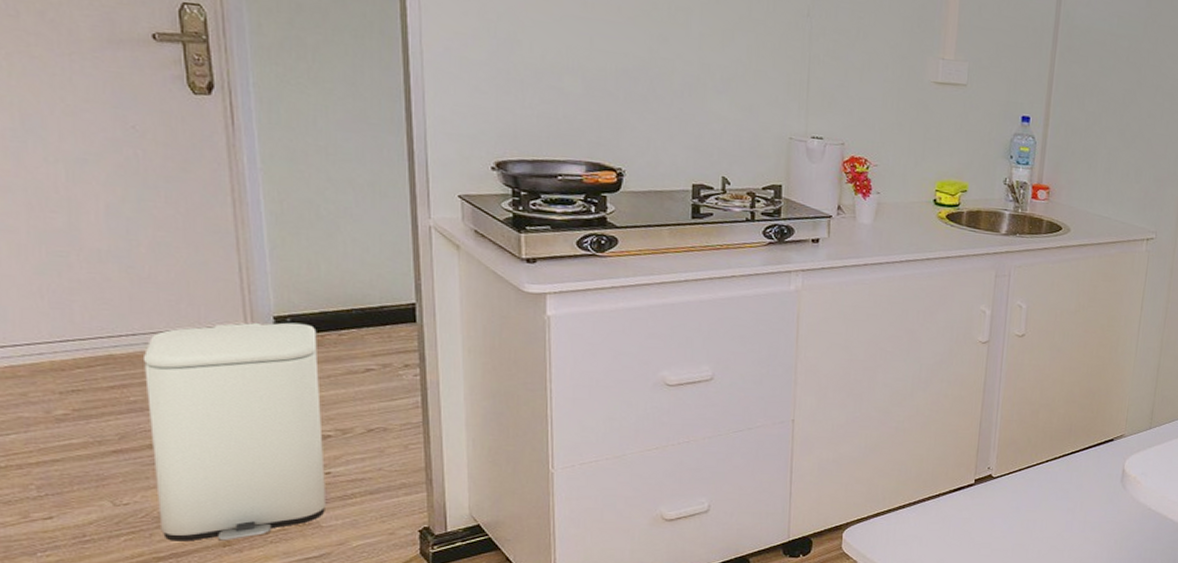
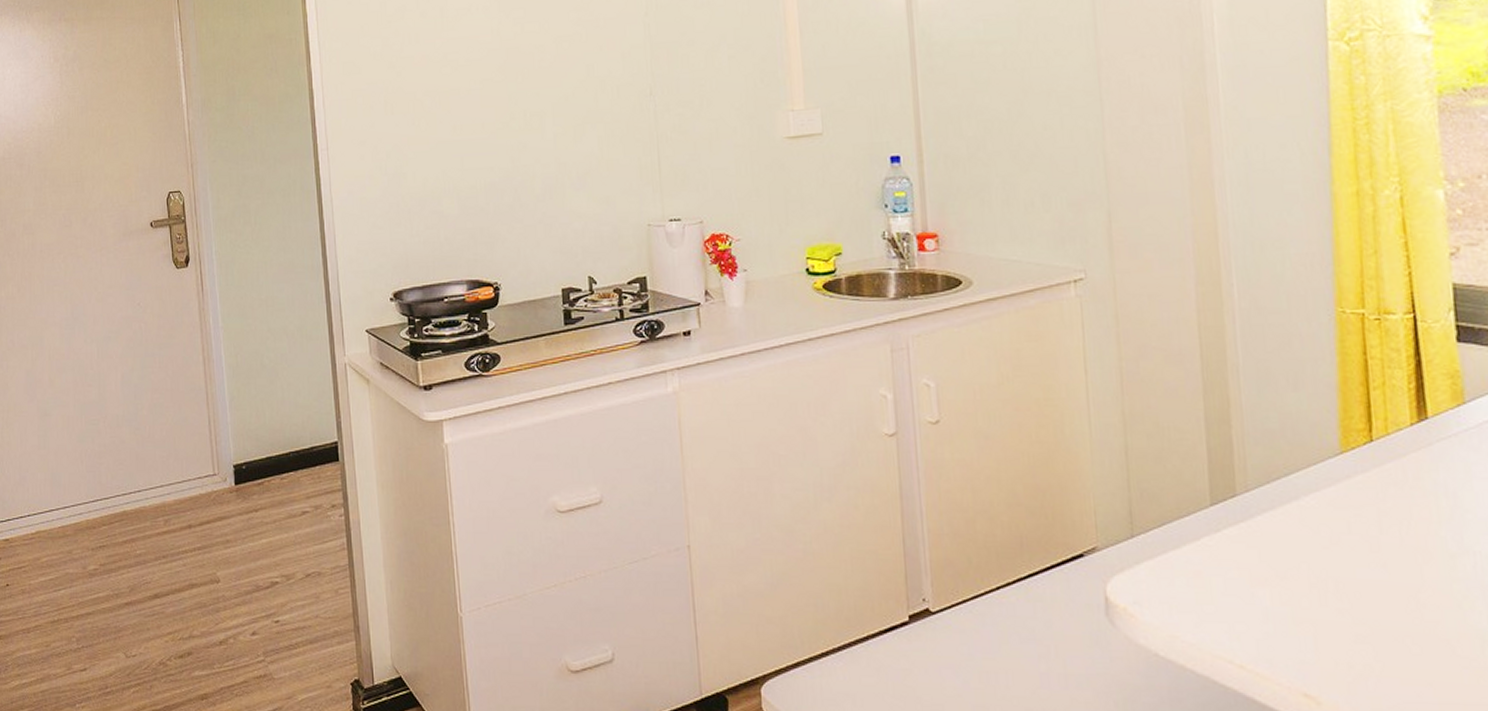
pedal bin: present [142,322,327,542] -> none [145,470,277,695]

